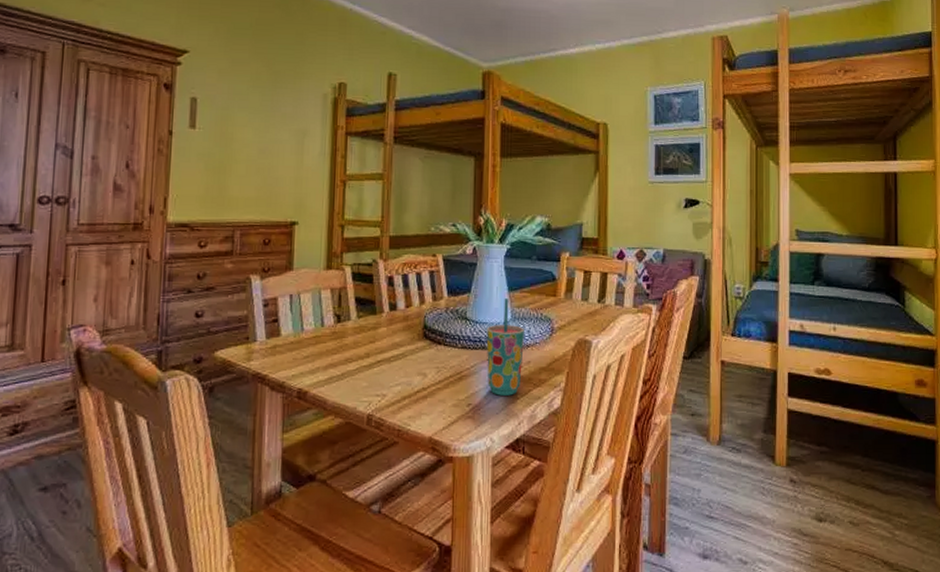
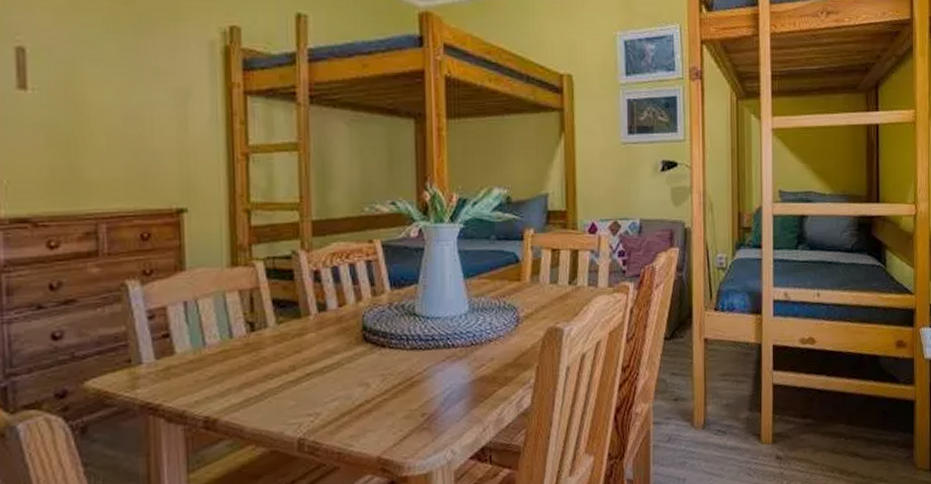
cup: present [486,299,524,396] -> none [440,287,486,401]

